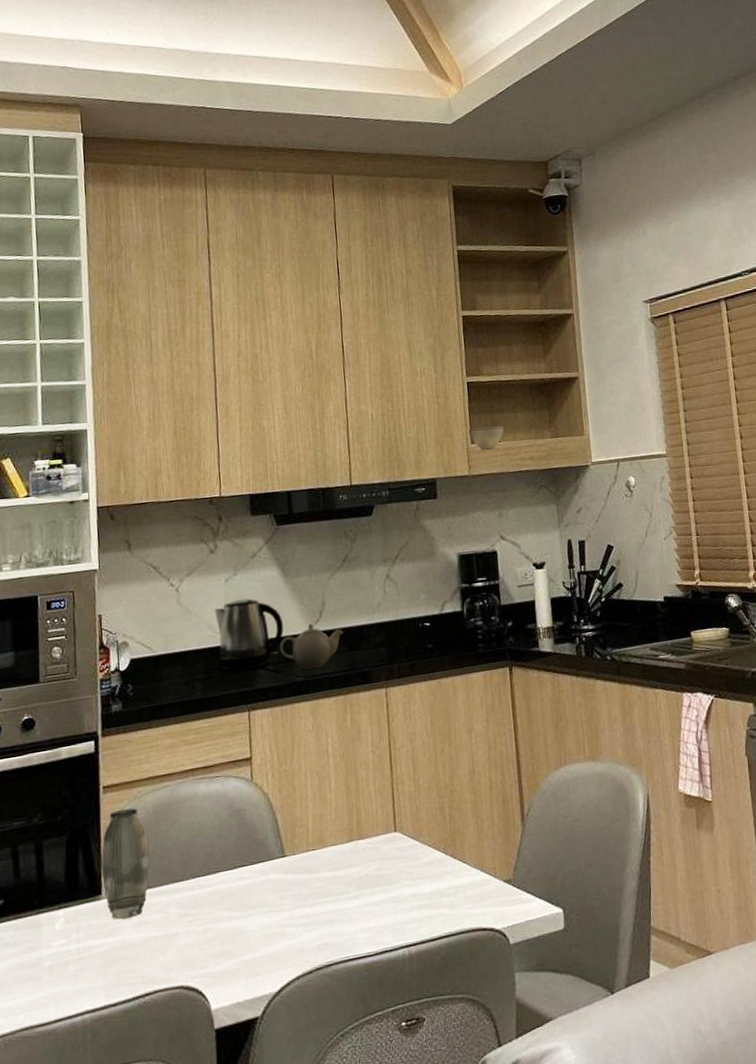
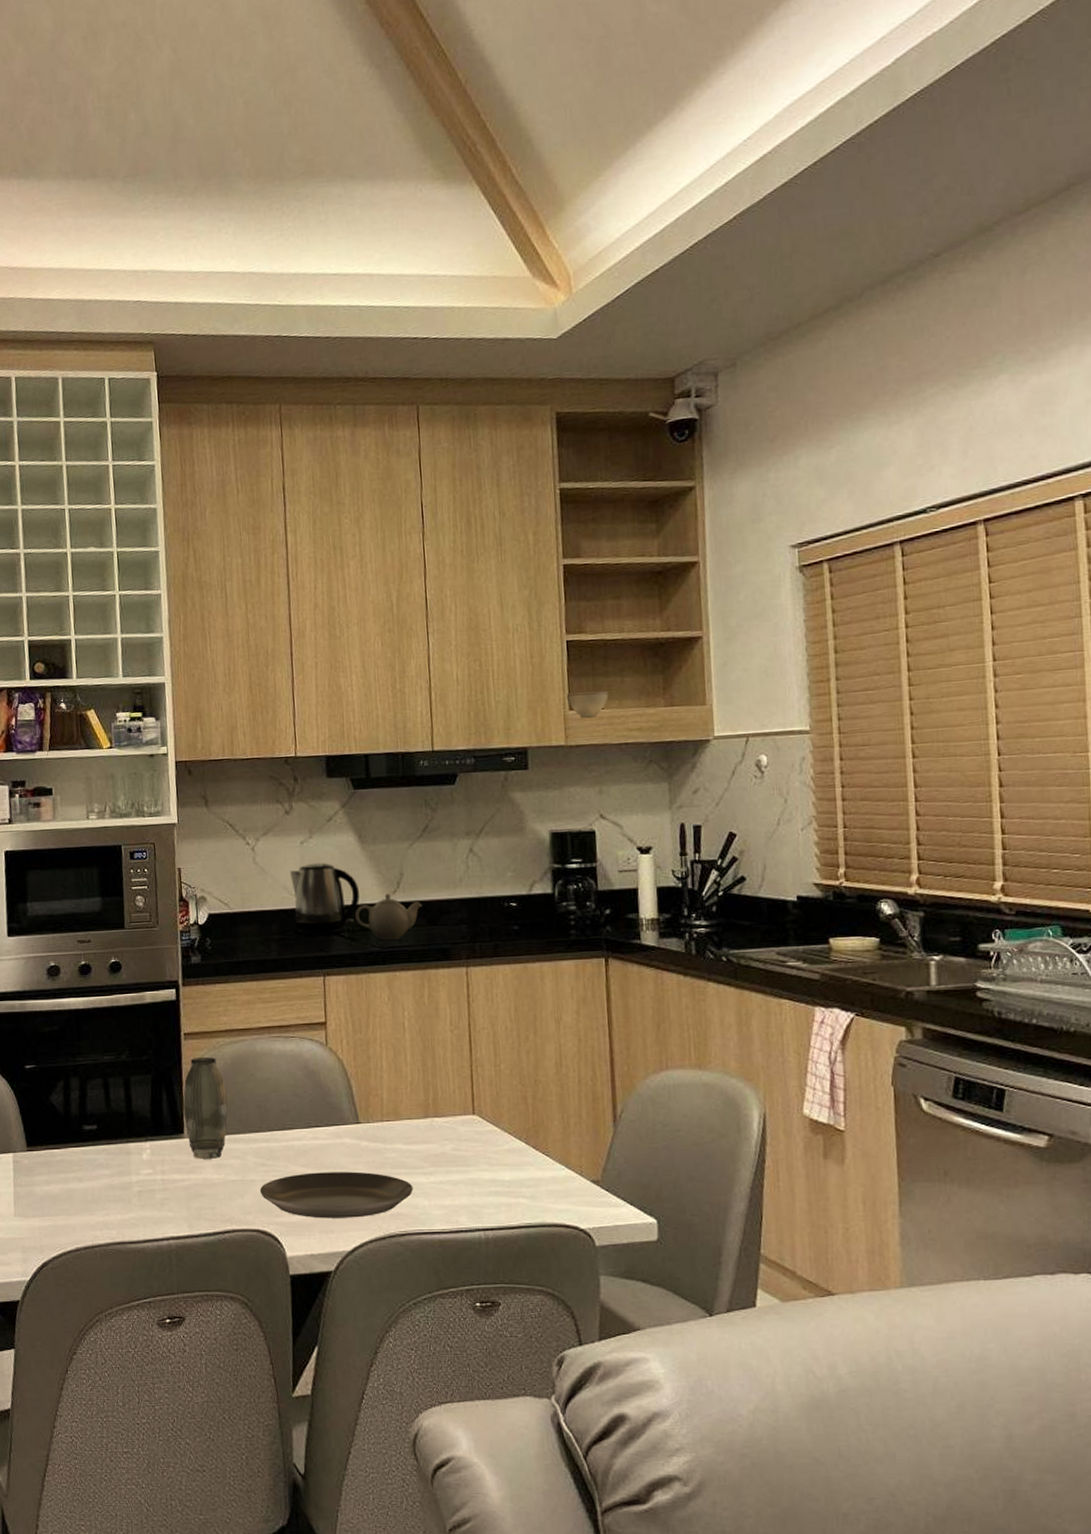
plate: none [182,905,339,964] -> present [259,1171,413,1219]

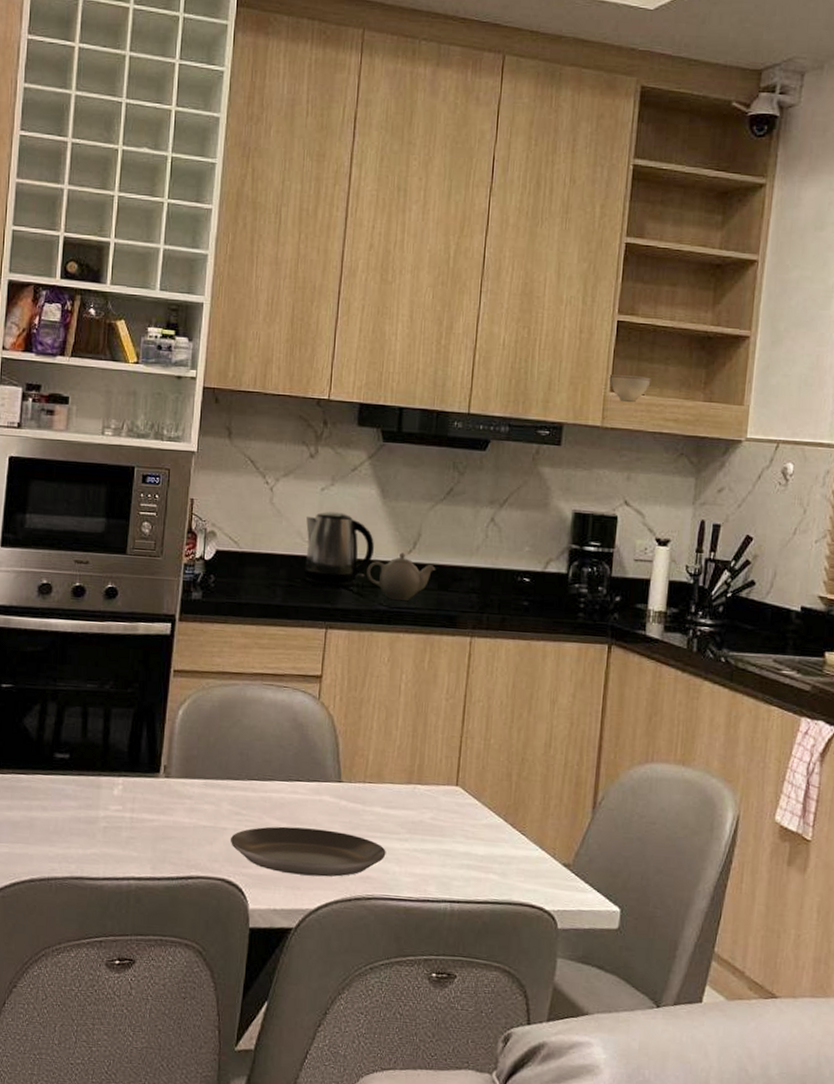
vase: present [183,1057,228,1159] -> none [162,696,210,802]

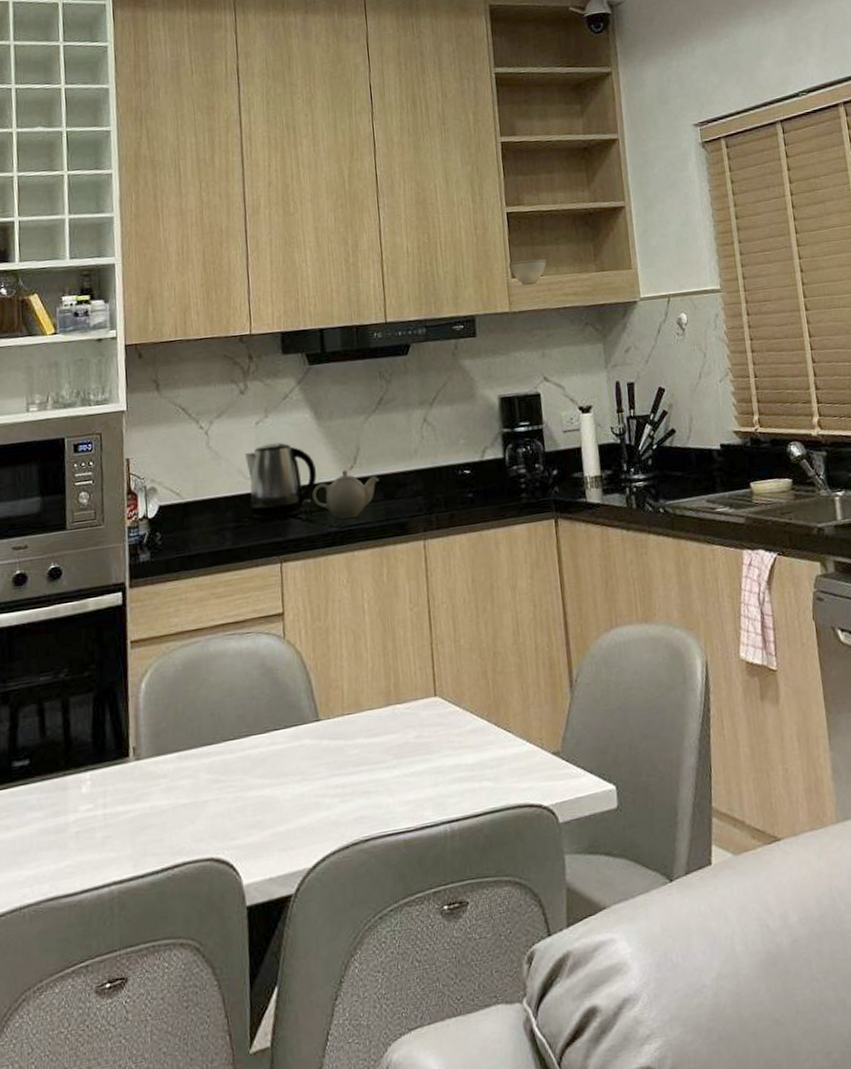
plate: present [230,826,386,877] -> none [213,774,377,836]

